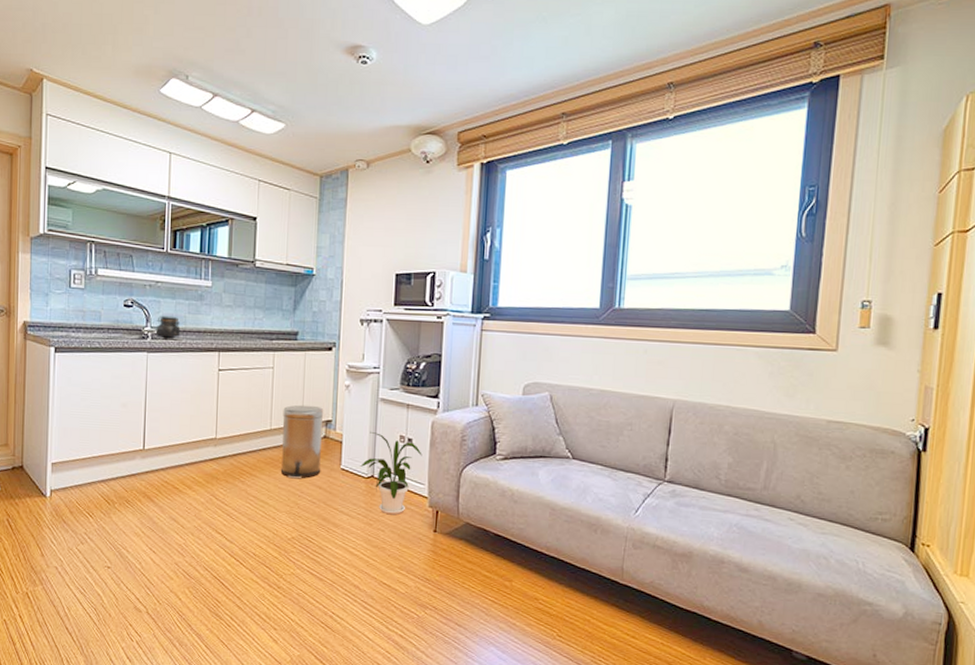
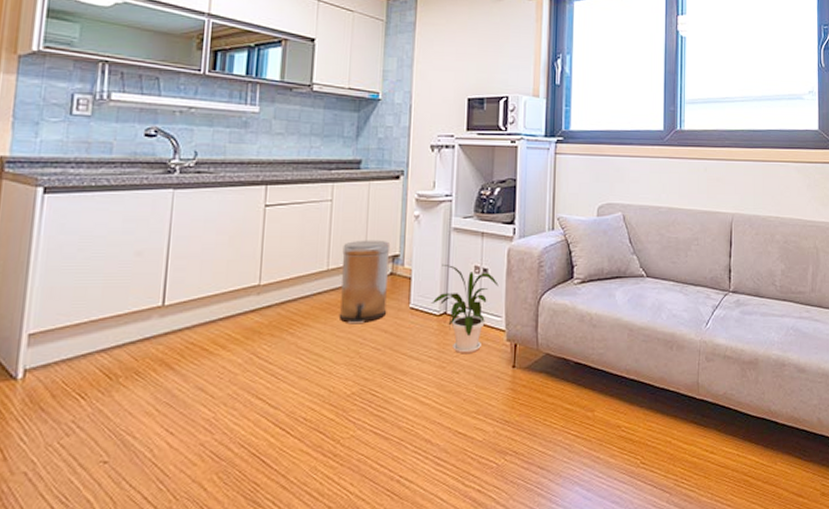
jar: present [155,315,181,338] -> none [185,145,218,171]

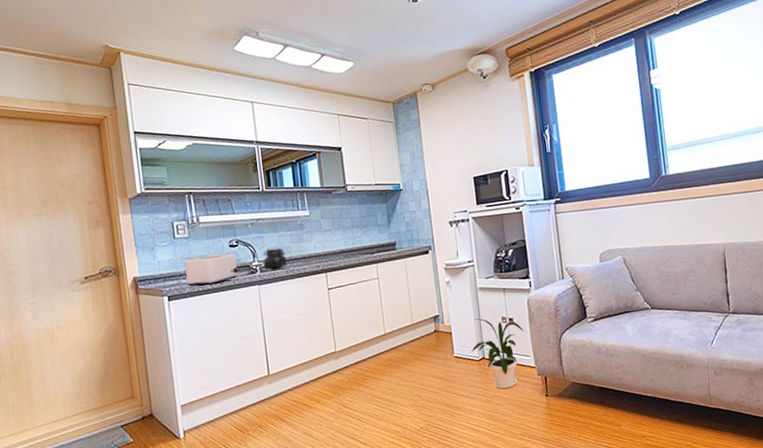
toaster: none [74,142,152,181] -> present [185,253,239,287]
jar: none [185,145,218,171] -> present [263,247,287,269]
pedal bin: present [340,240,391,325] -> none [393,305,436,375]

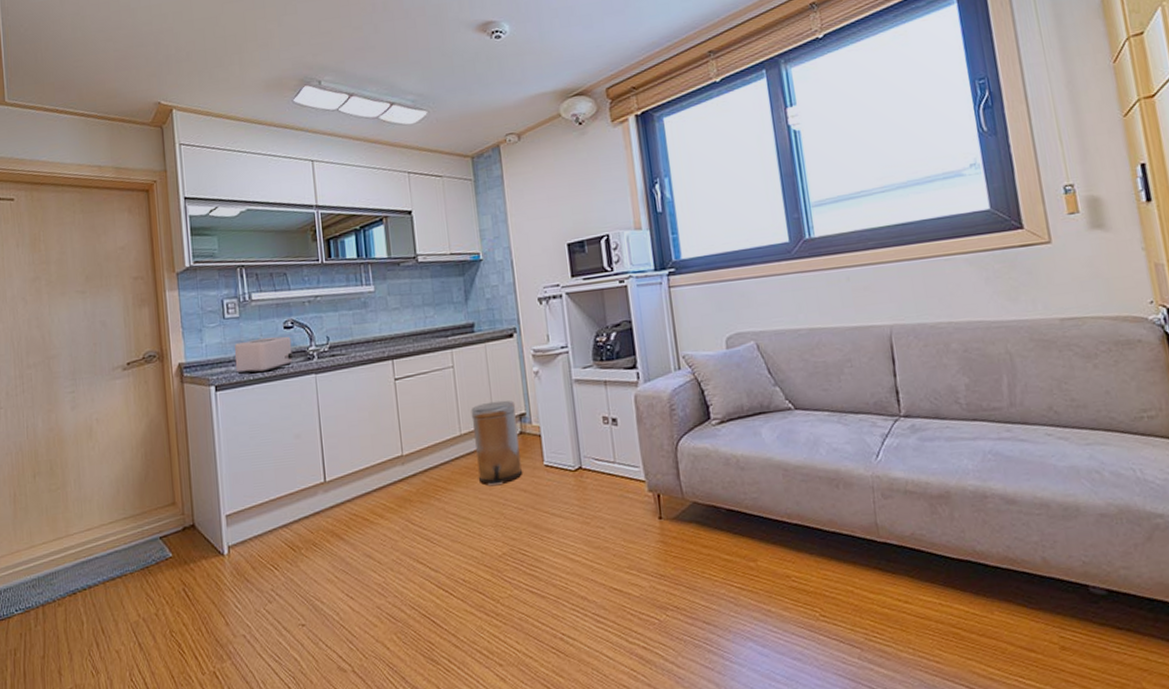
jar: present [263,247,287,269] -> none [321,329,348,355]
pedal bin: none [393,305,436,375] -> present [471,400,522,487]
house plant: present [470,318,524,390] -> none [563,417,631,509]

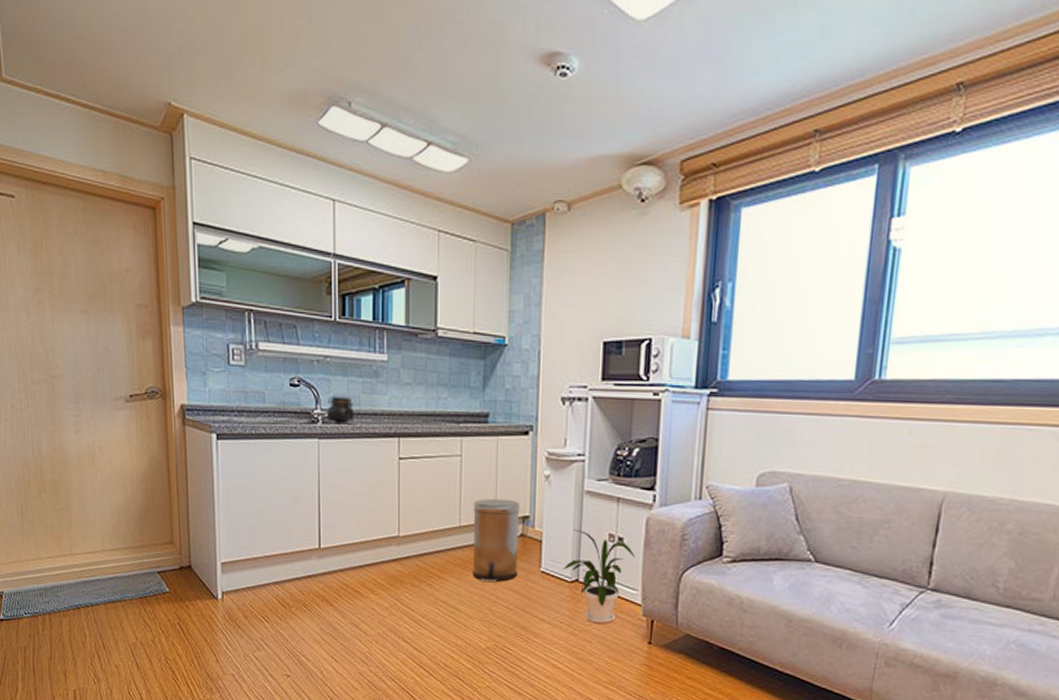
toaster: present [234,336,294,375] -> none [238,391,298,430]
jar: none [321,329,348,355] -> present [326,396,354,422]
house plant: none [563,417,631,509] -> present [561,528,635,625]

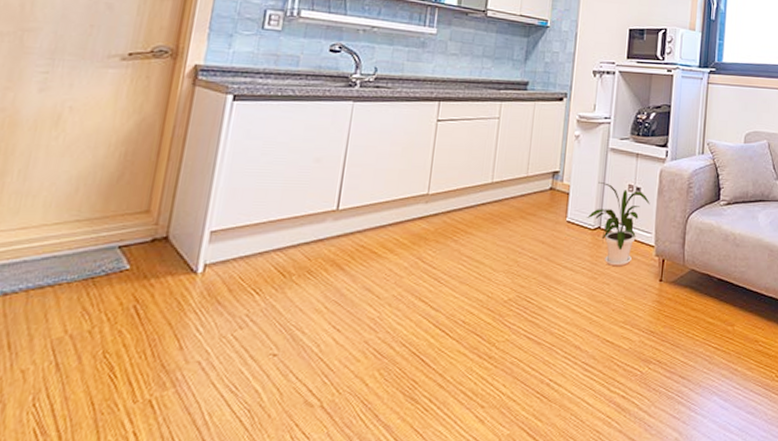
jar: present [326,396,354,422] -> none [365,62,396,86]
pedal bin: present [473,498,521,583] -> none [501,156,552,235]

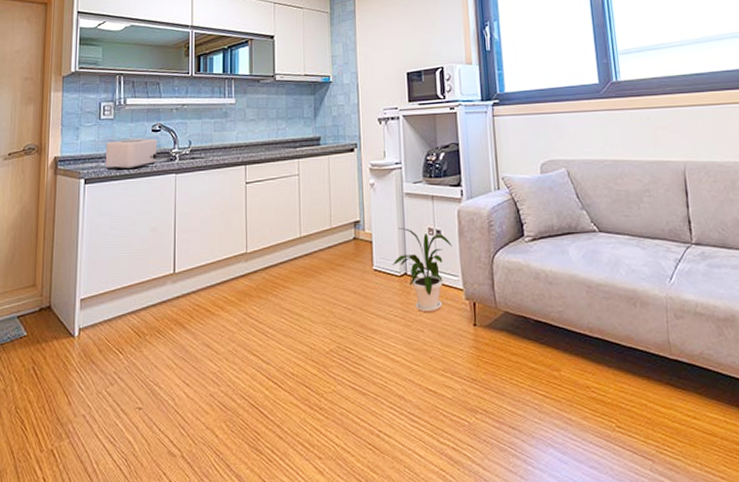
toaster: none [263,55,335,92] -> present [105,138,158,171]

